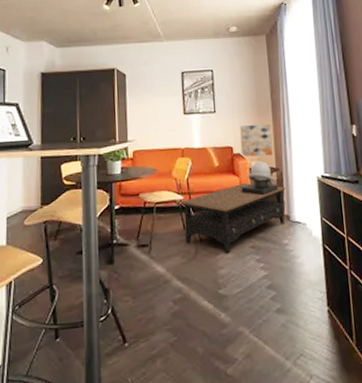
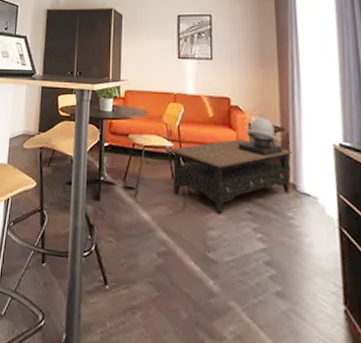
wall art: present [240,124,273,157] -> none [238,75,278,113]

